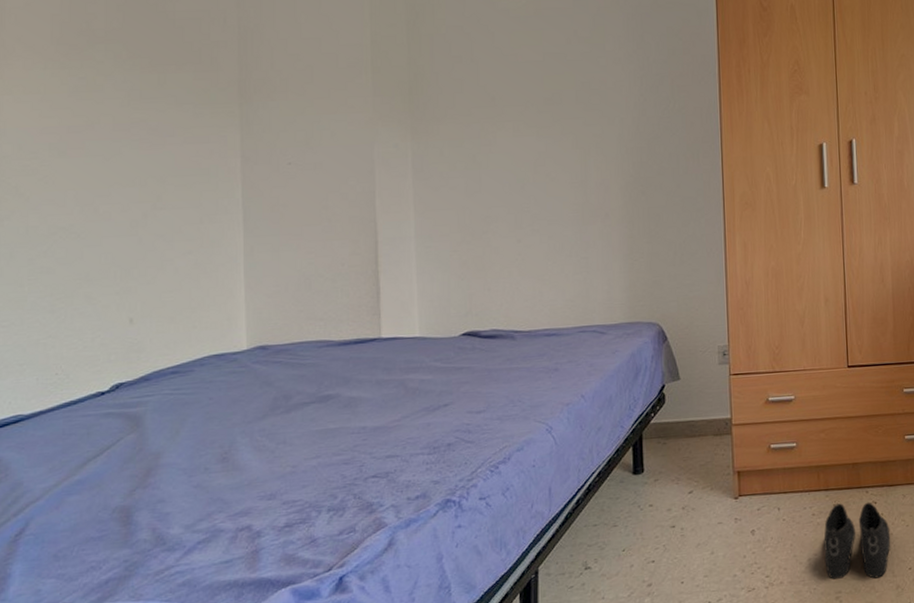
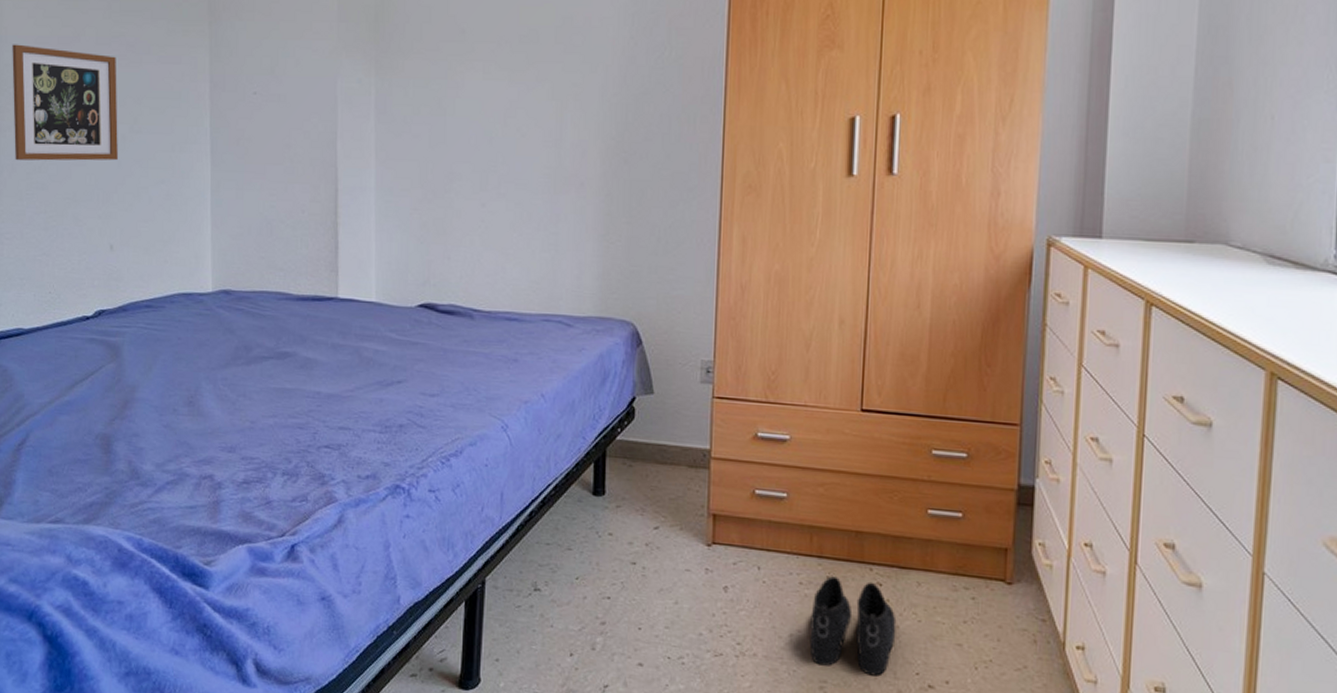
picture frame: none [12,136,139,247] -> present [12,44,118,161]

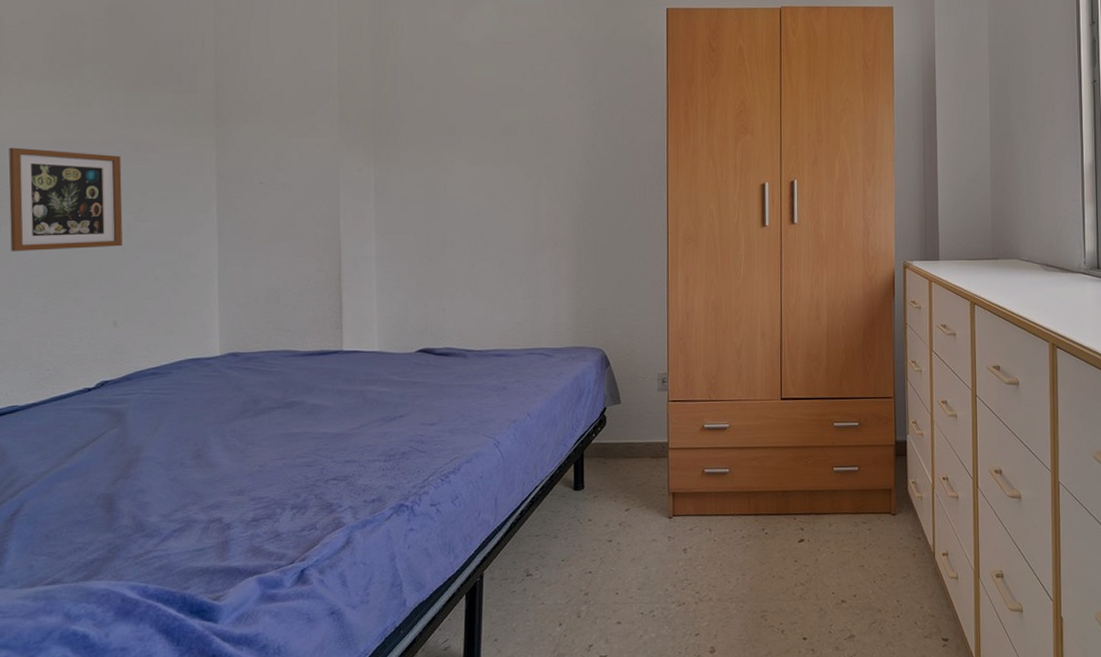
boots: present [809,576,897,676] -> none [752,528,816,601]

